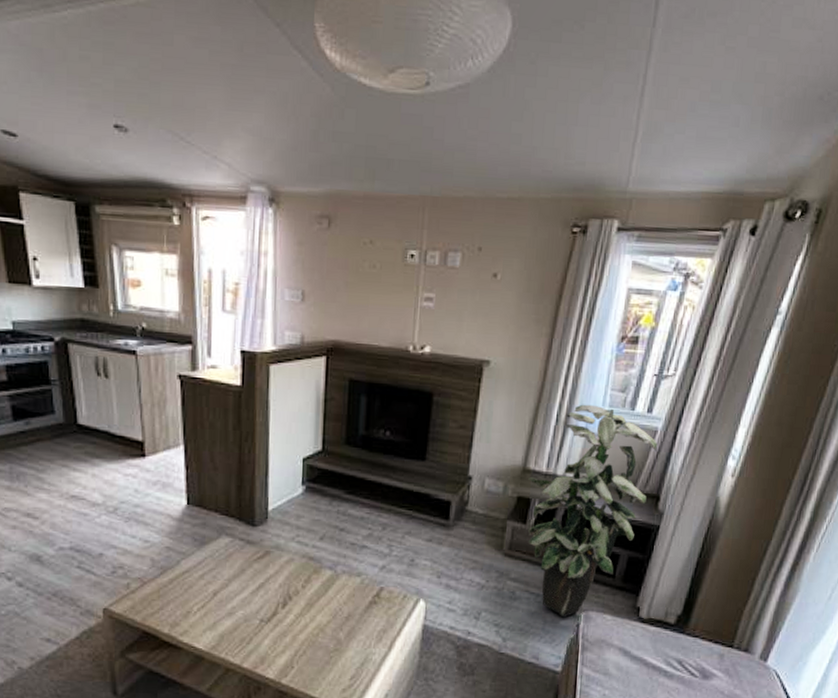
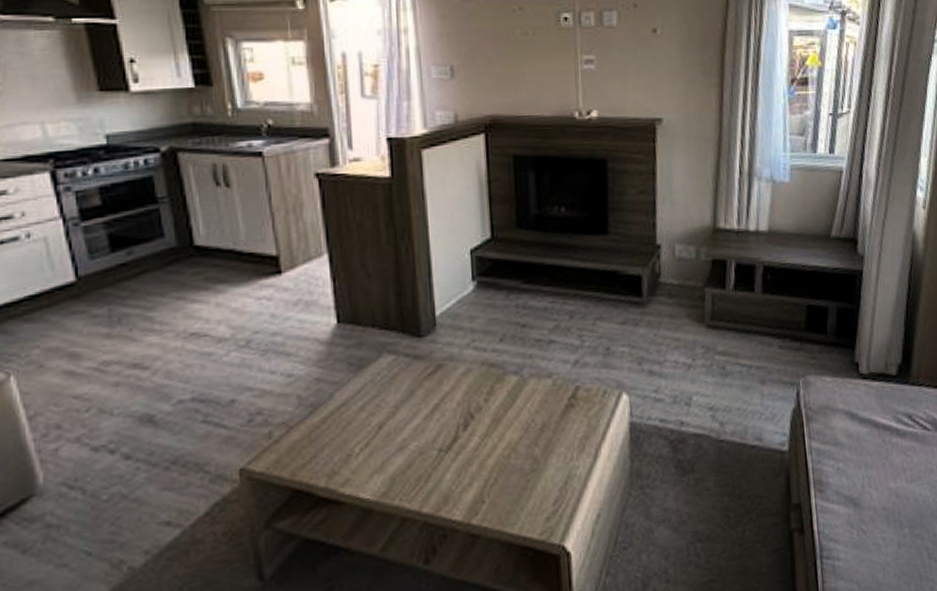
indoor plant: present [528,404,658,617] -> none [720,152,846,387]

